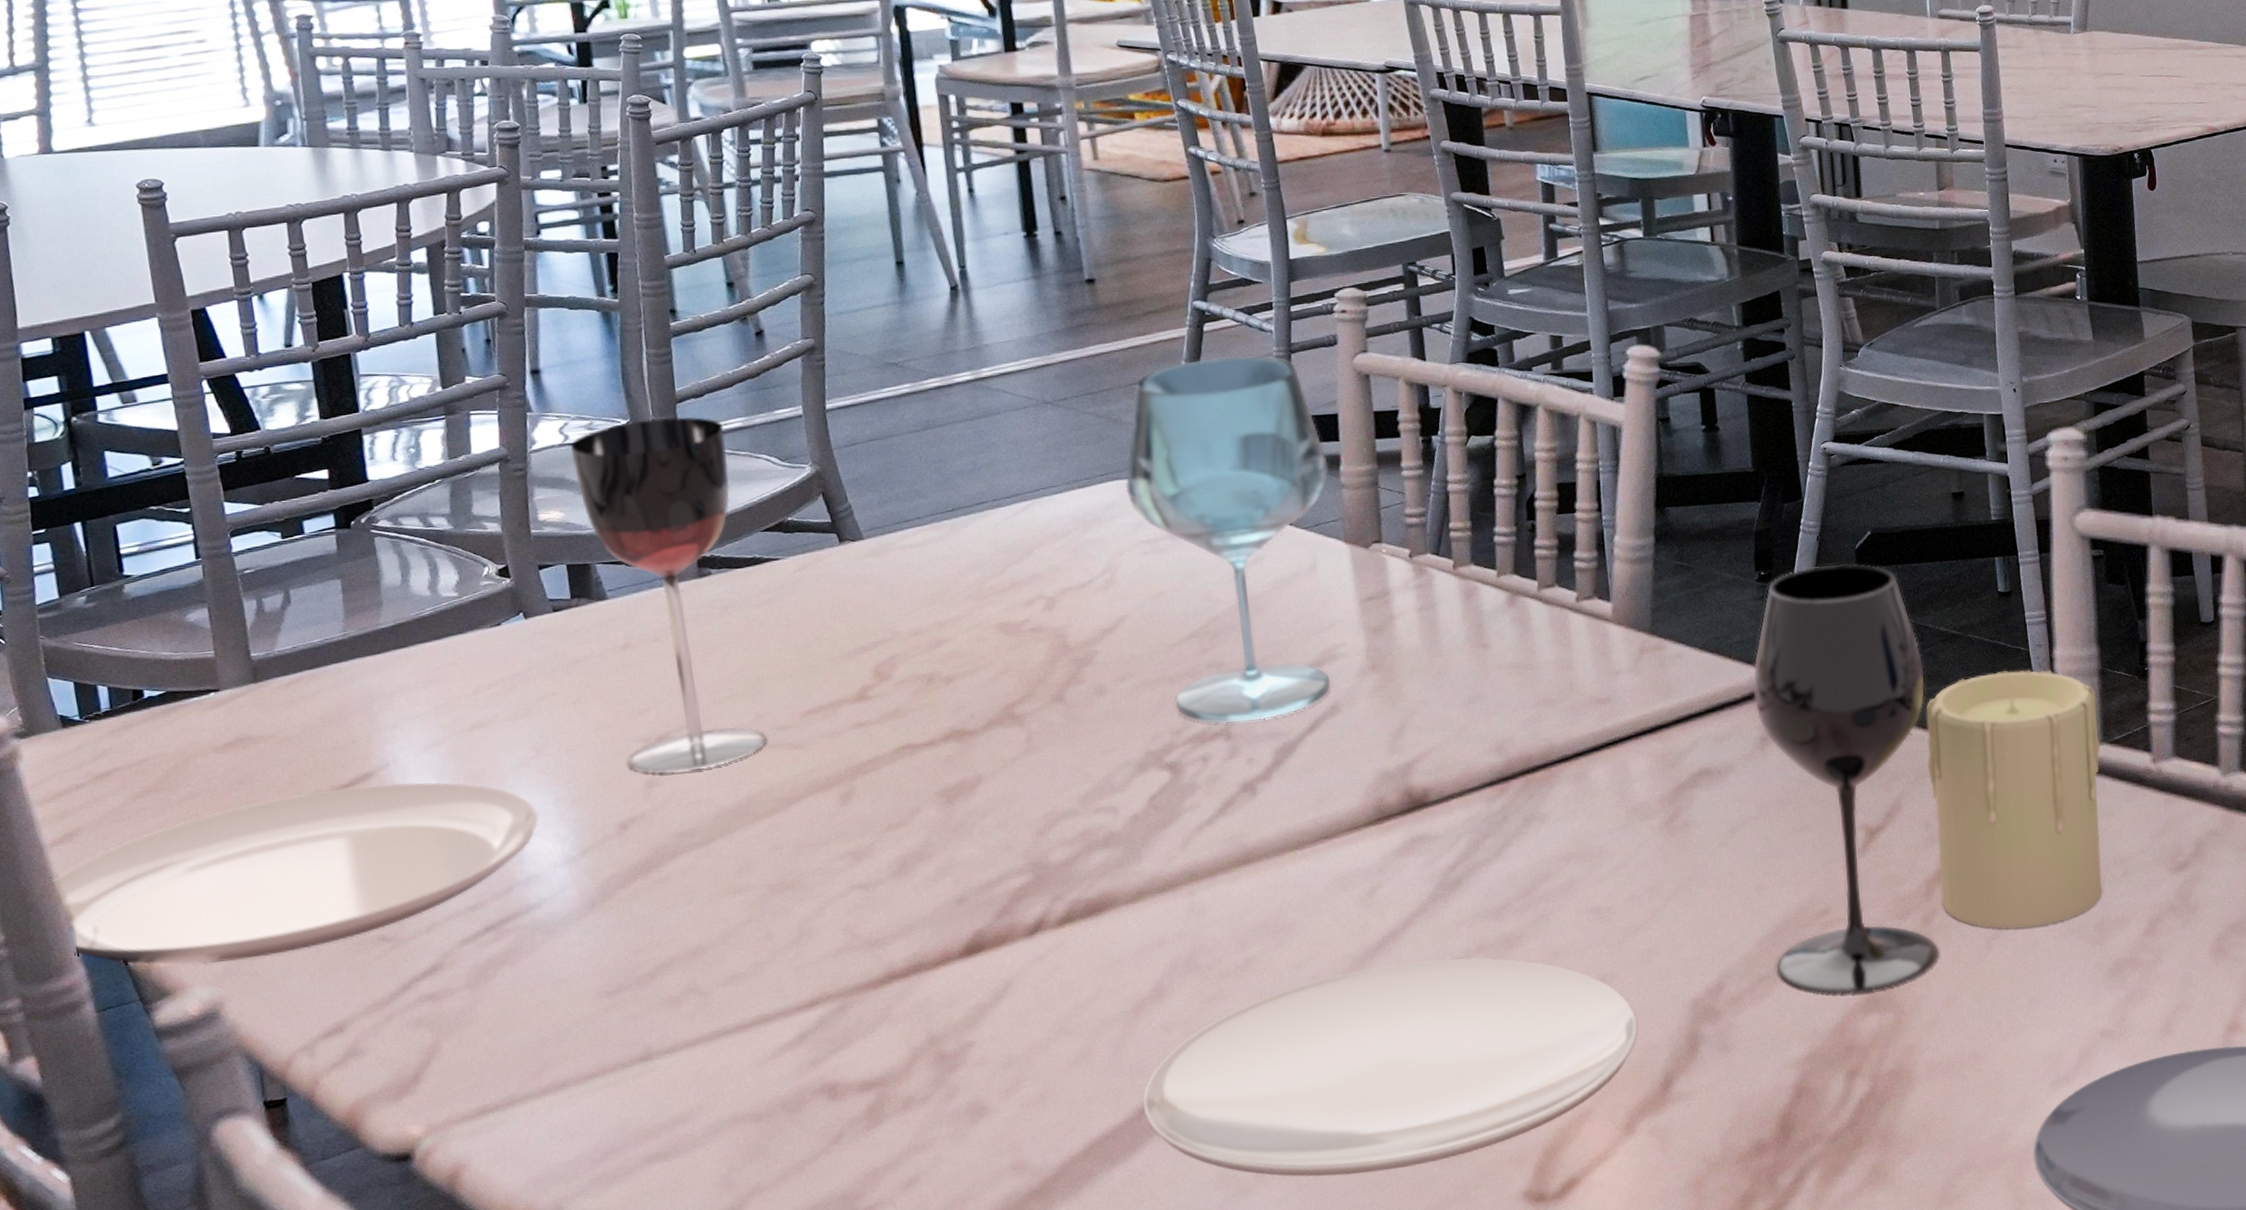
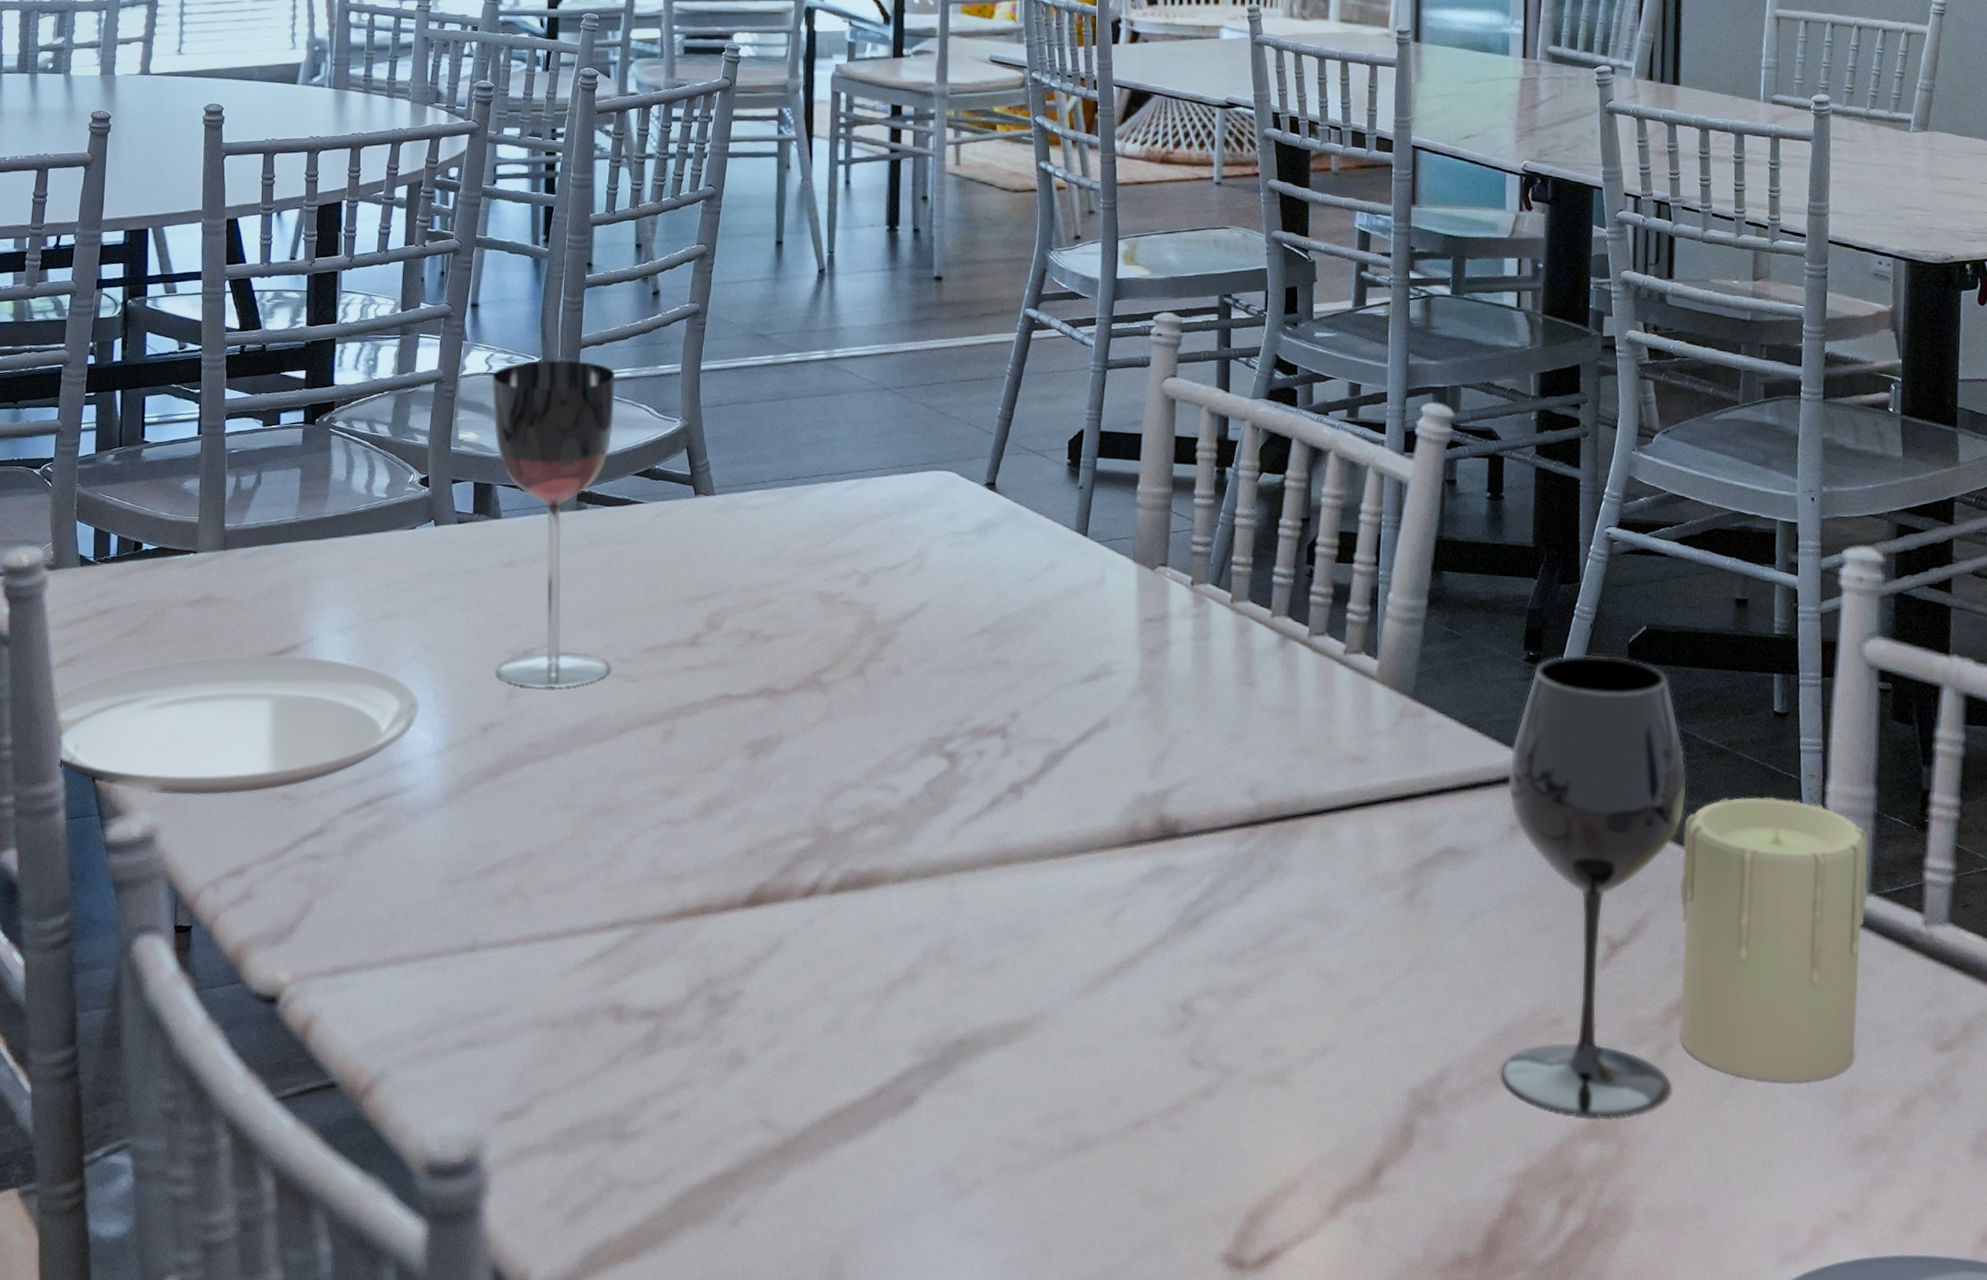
wine glass: present [1125,355,1331,724] -> none [943,365,1127,724]
plate: present [1142,958,1638,1177] -> none [882,991,1355,1203]

